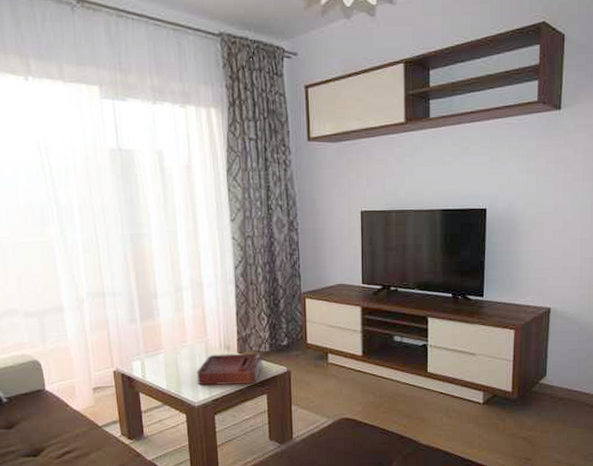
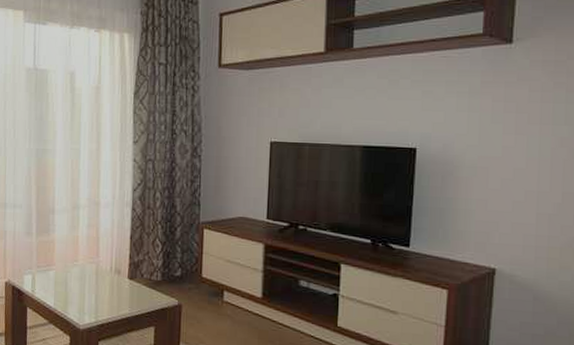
decorative tray: present [197,353,263,386] -> none [85,277,154,314]

